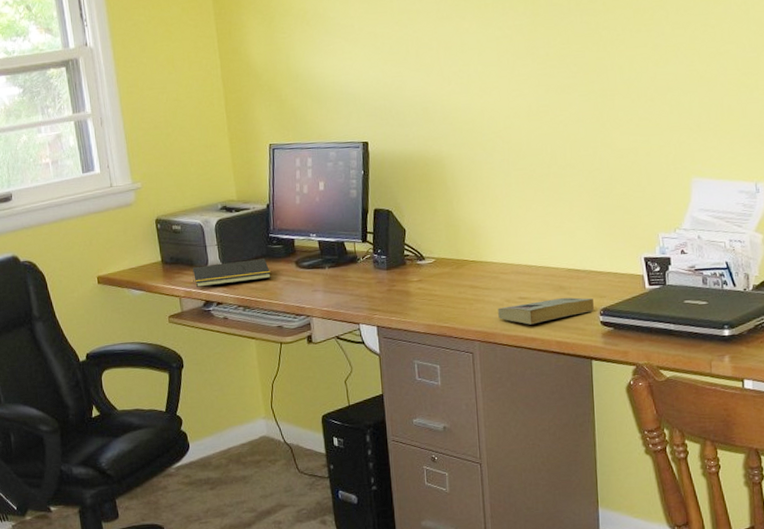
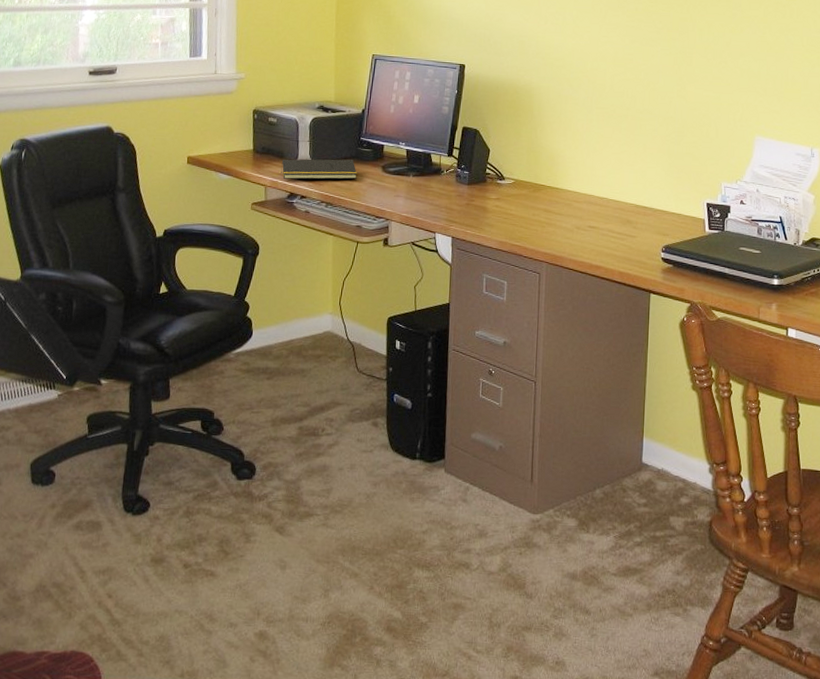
book: present [498,297,594,325] -> none [567,231,657,253]

